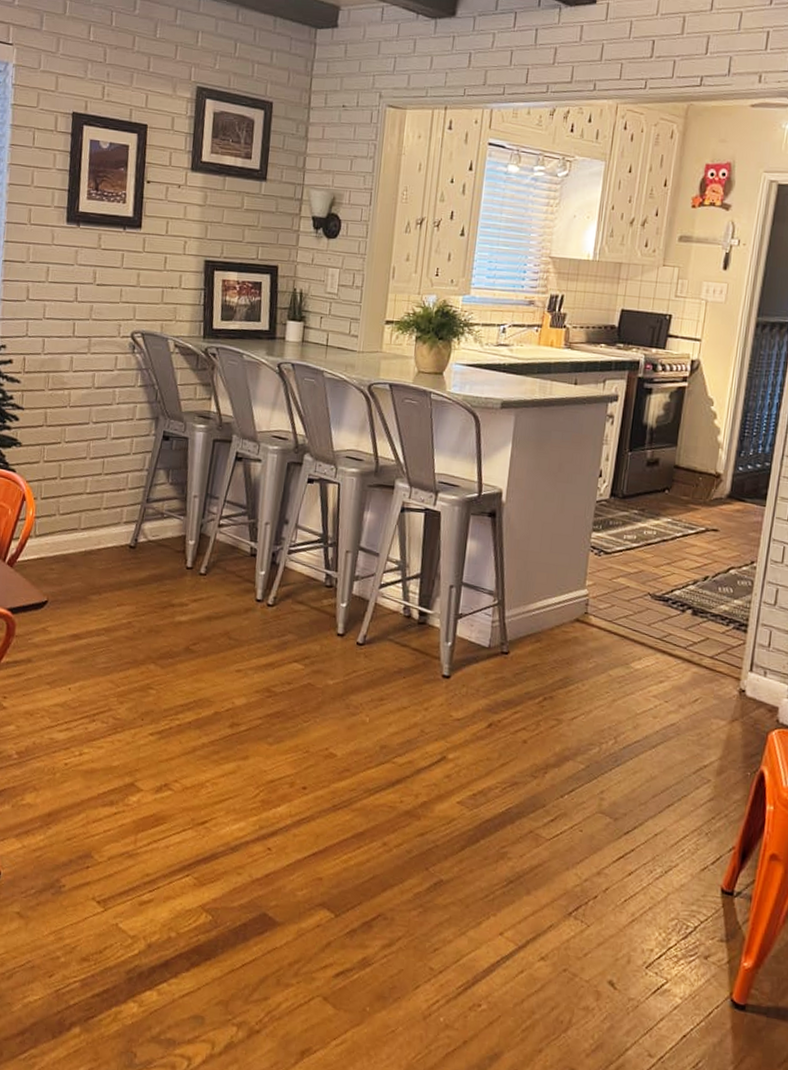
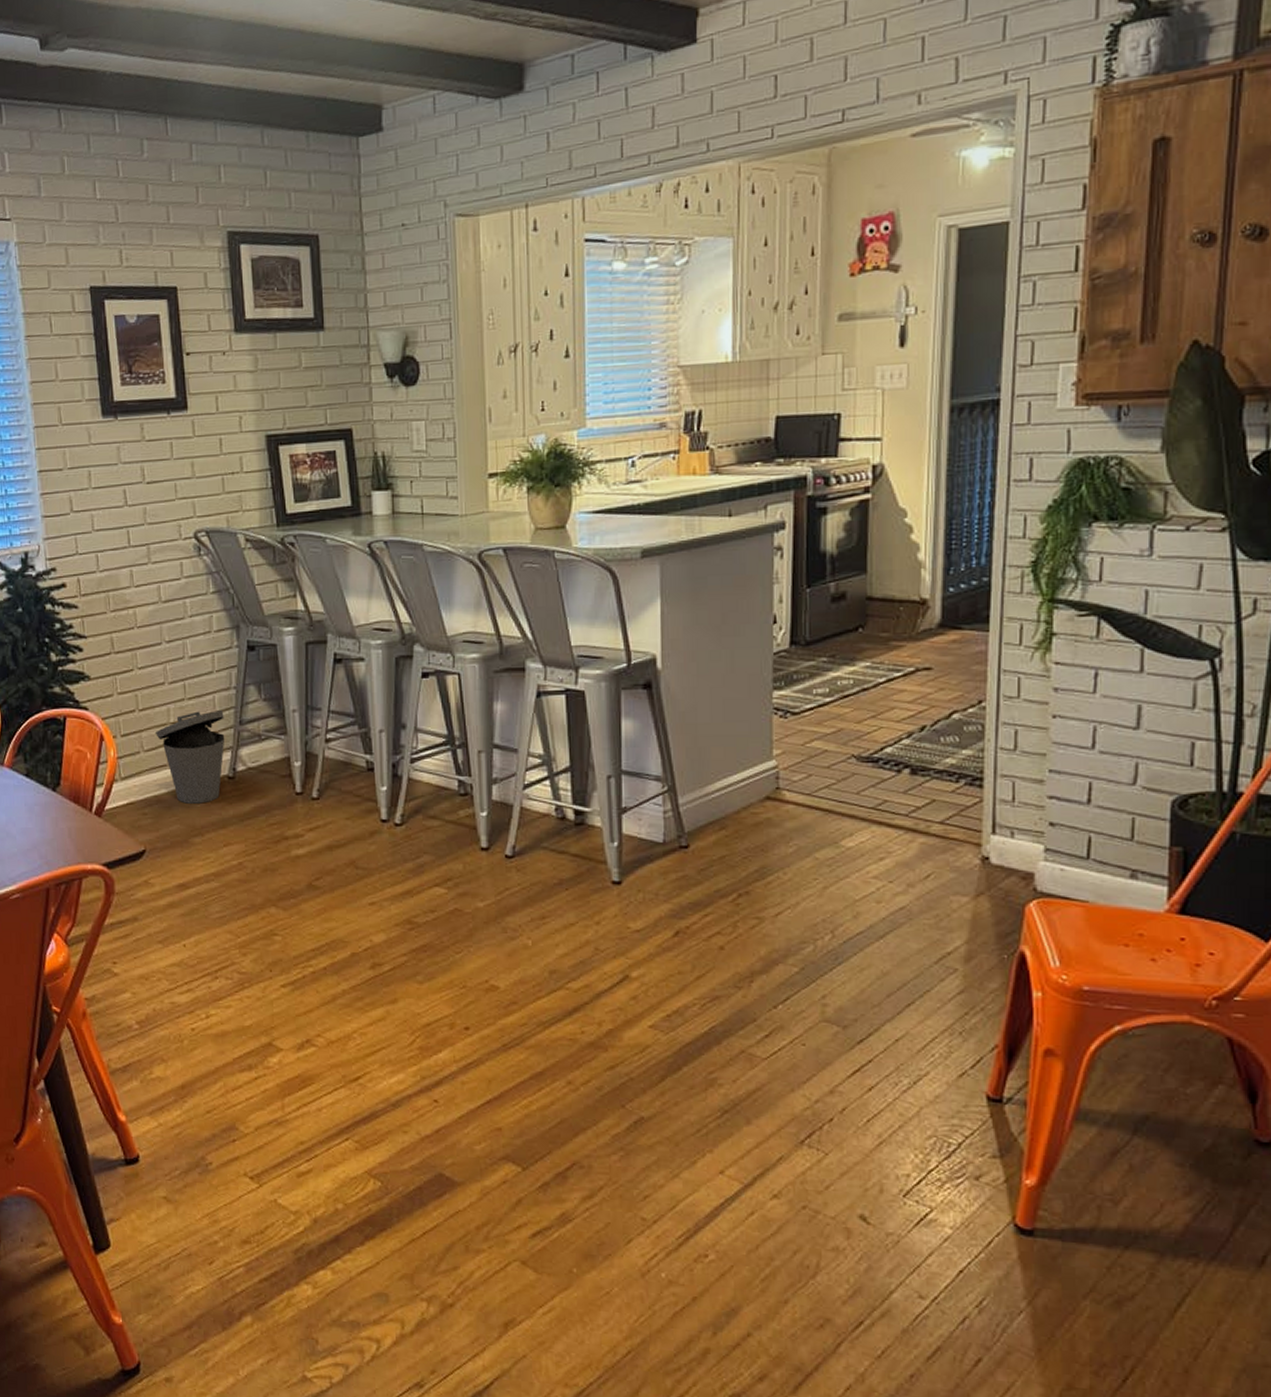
trash can: none [72,486,135,567] -> present [156,709,225,804]

